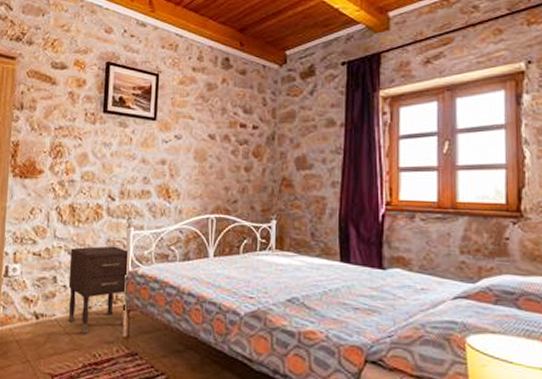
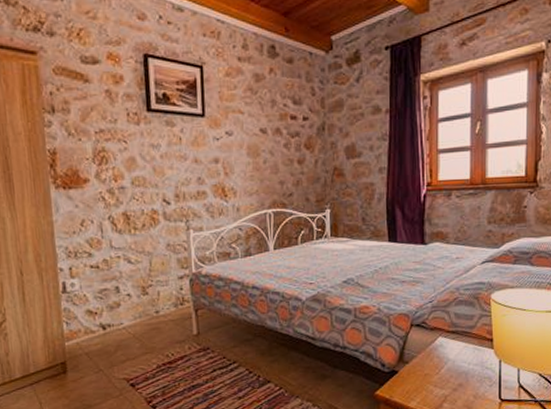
nightstand: present [68,246,132,334] -> none [129,250,195,337]

